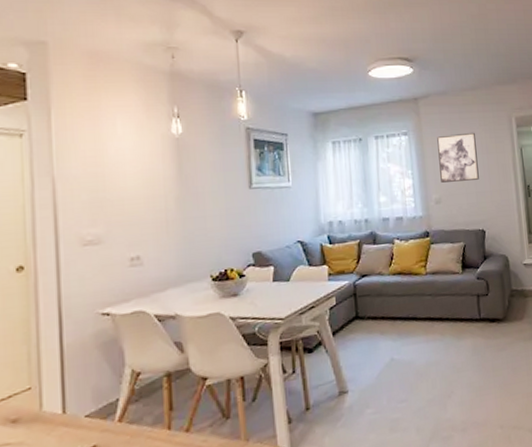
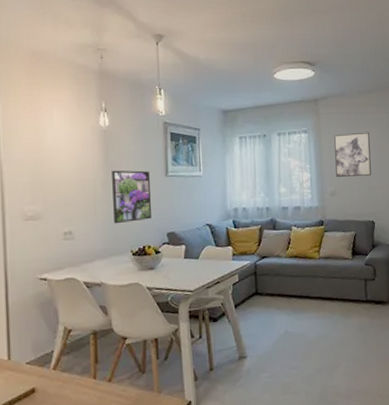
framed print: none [186,183,234,246] -> present [112,170,152,224]

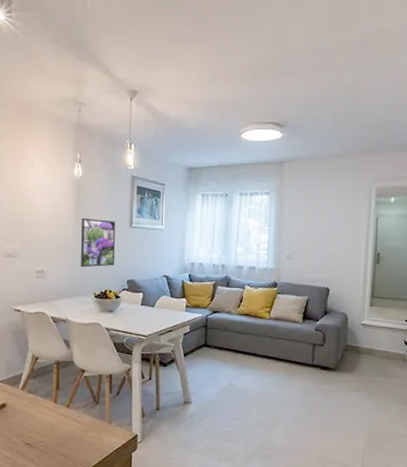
wall art: present [334,132,371,177] -> none [294,197,333,242]

